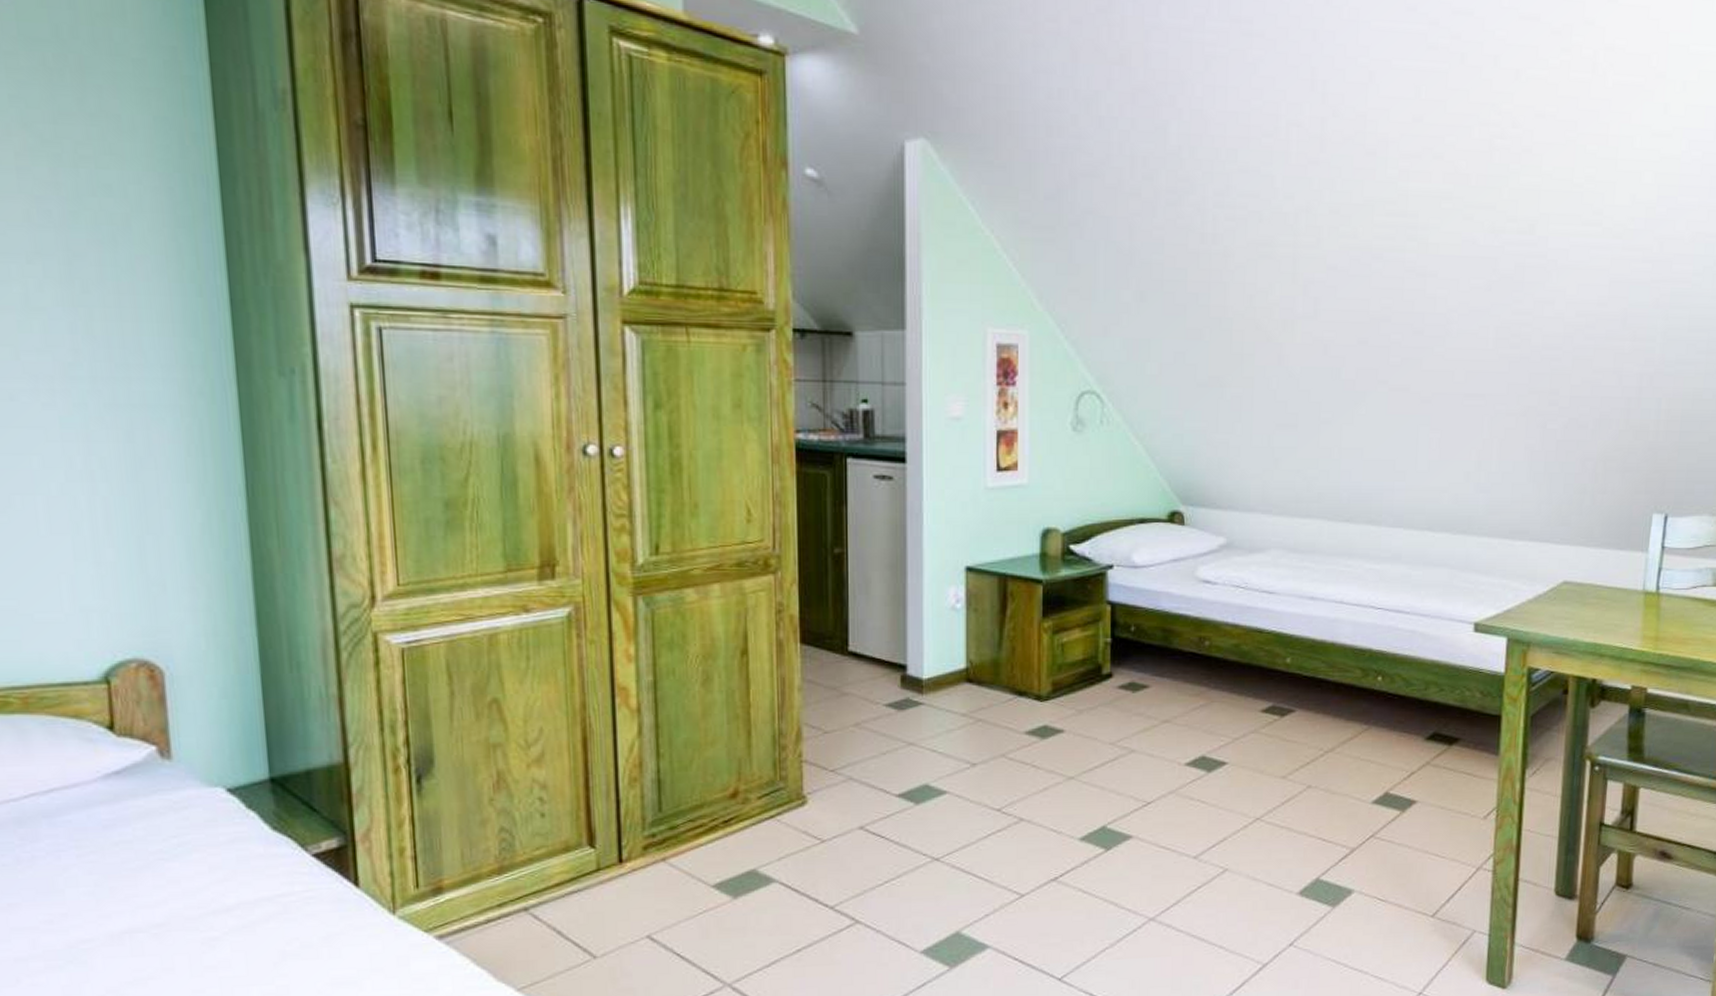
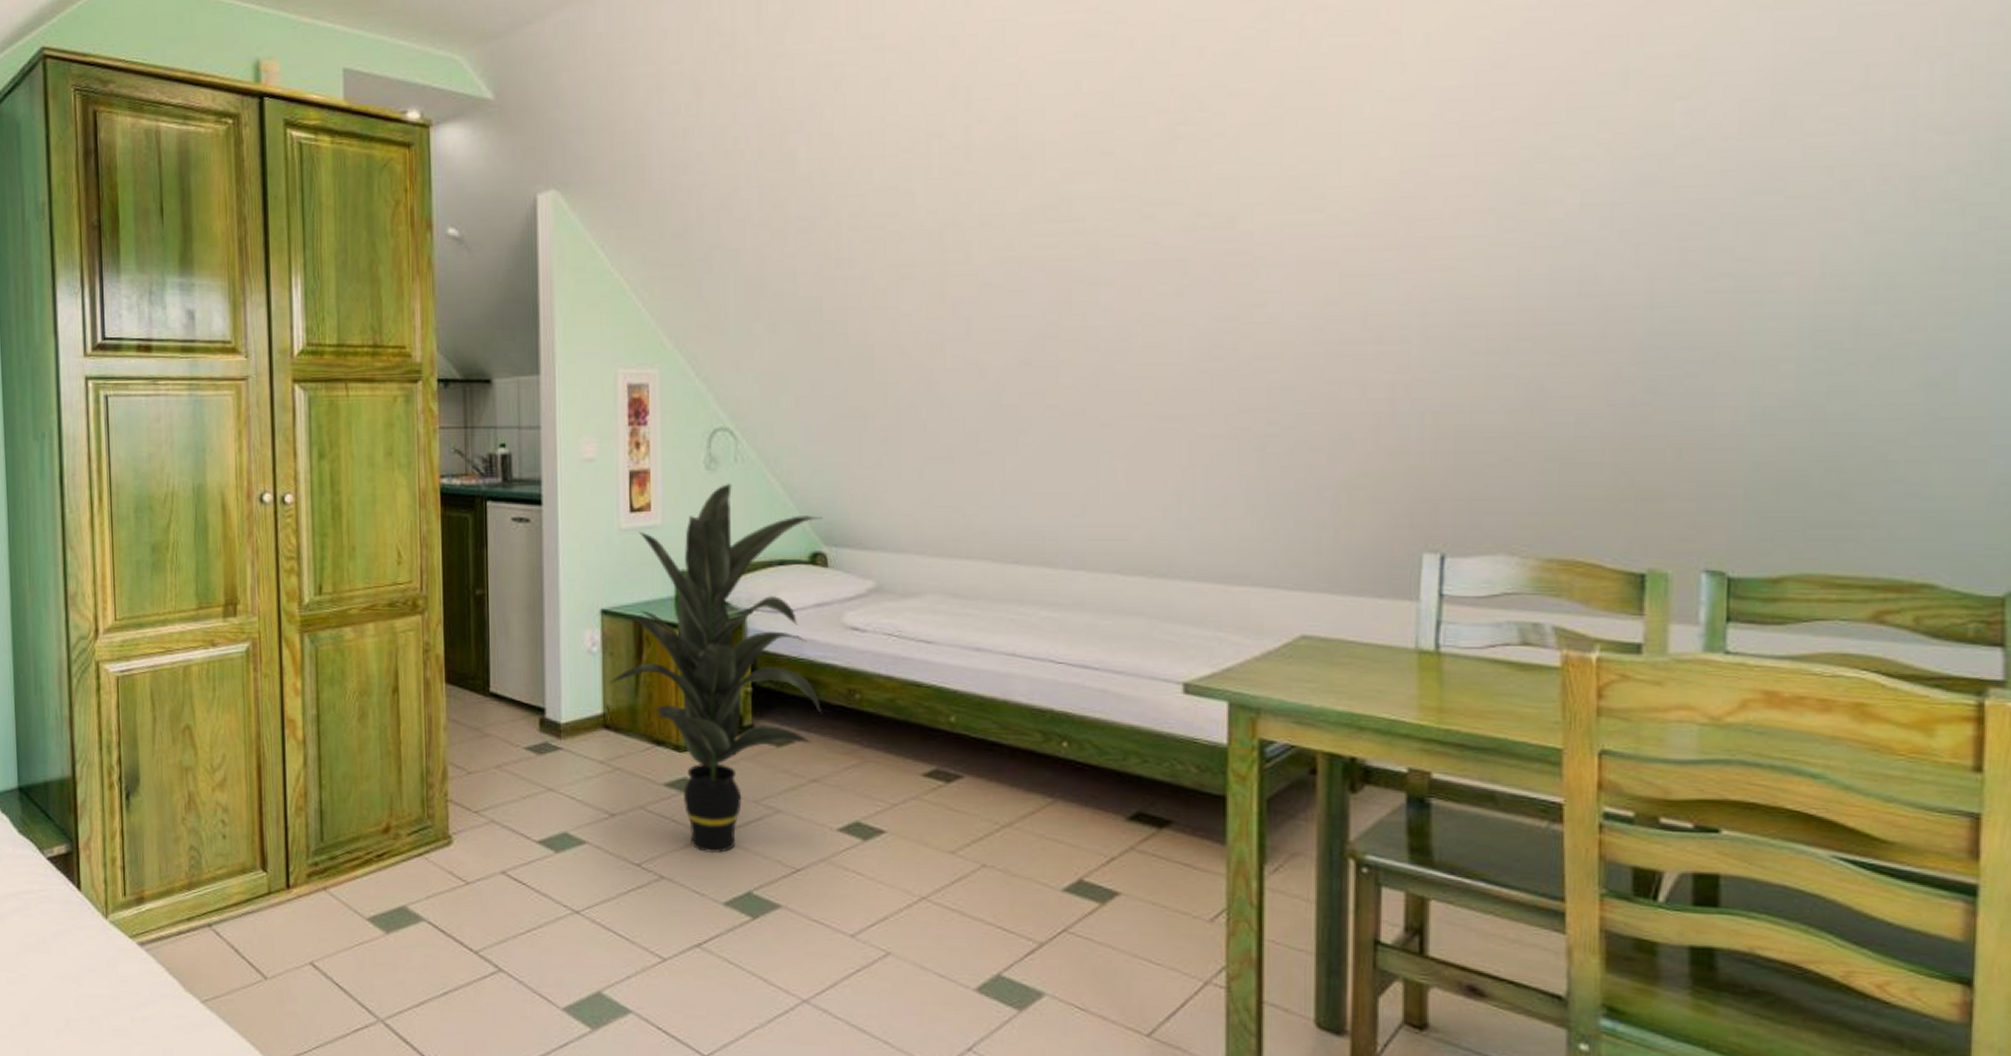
indoor plant: none [974,445,1181,794] -> present [610,484,823,854]

